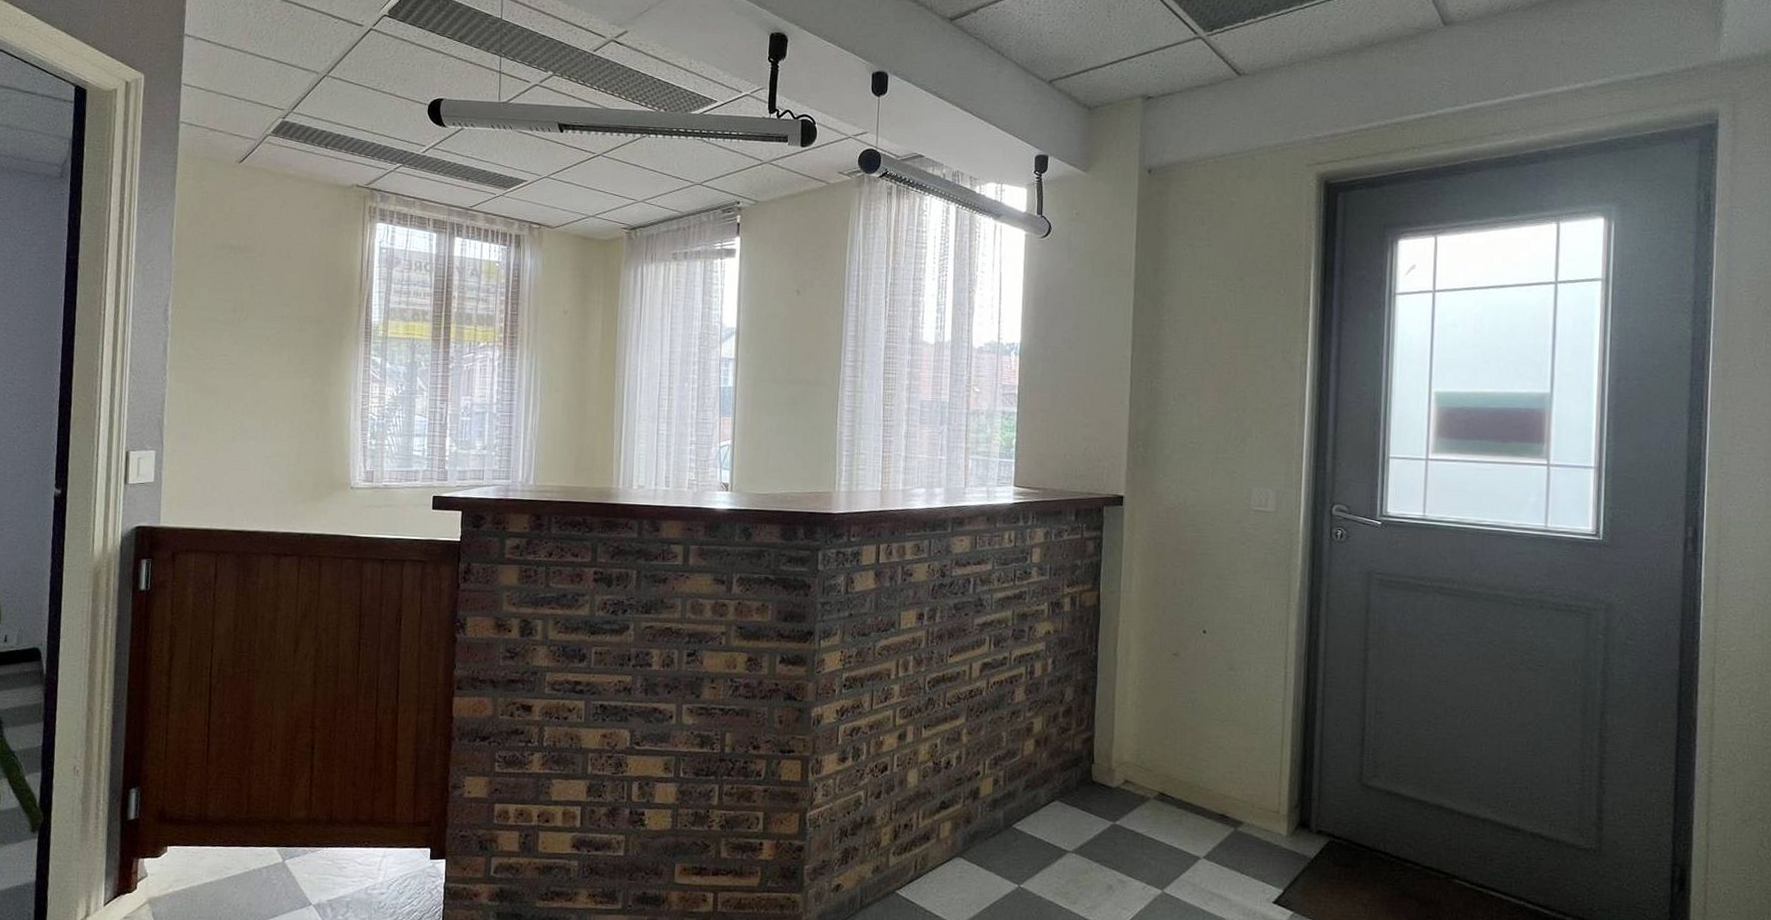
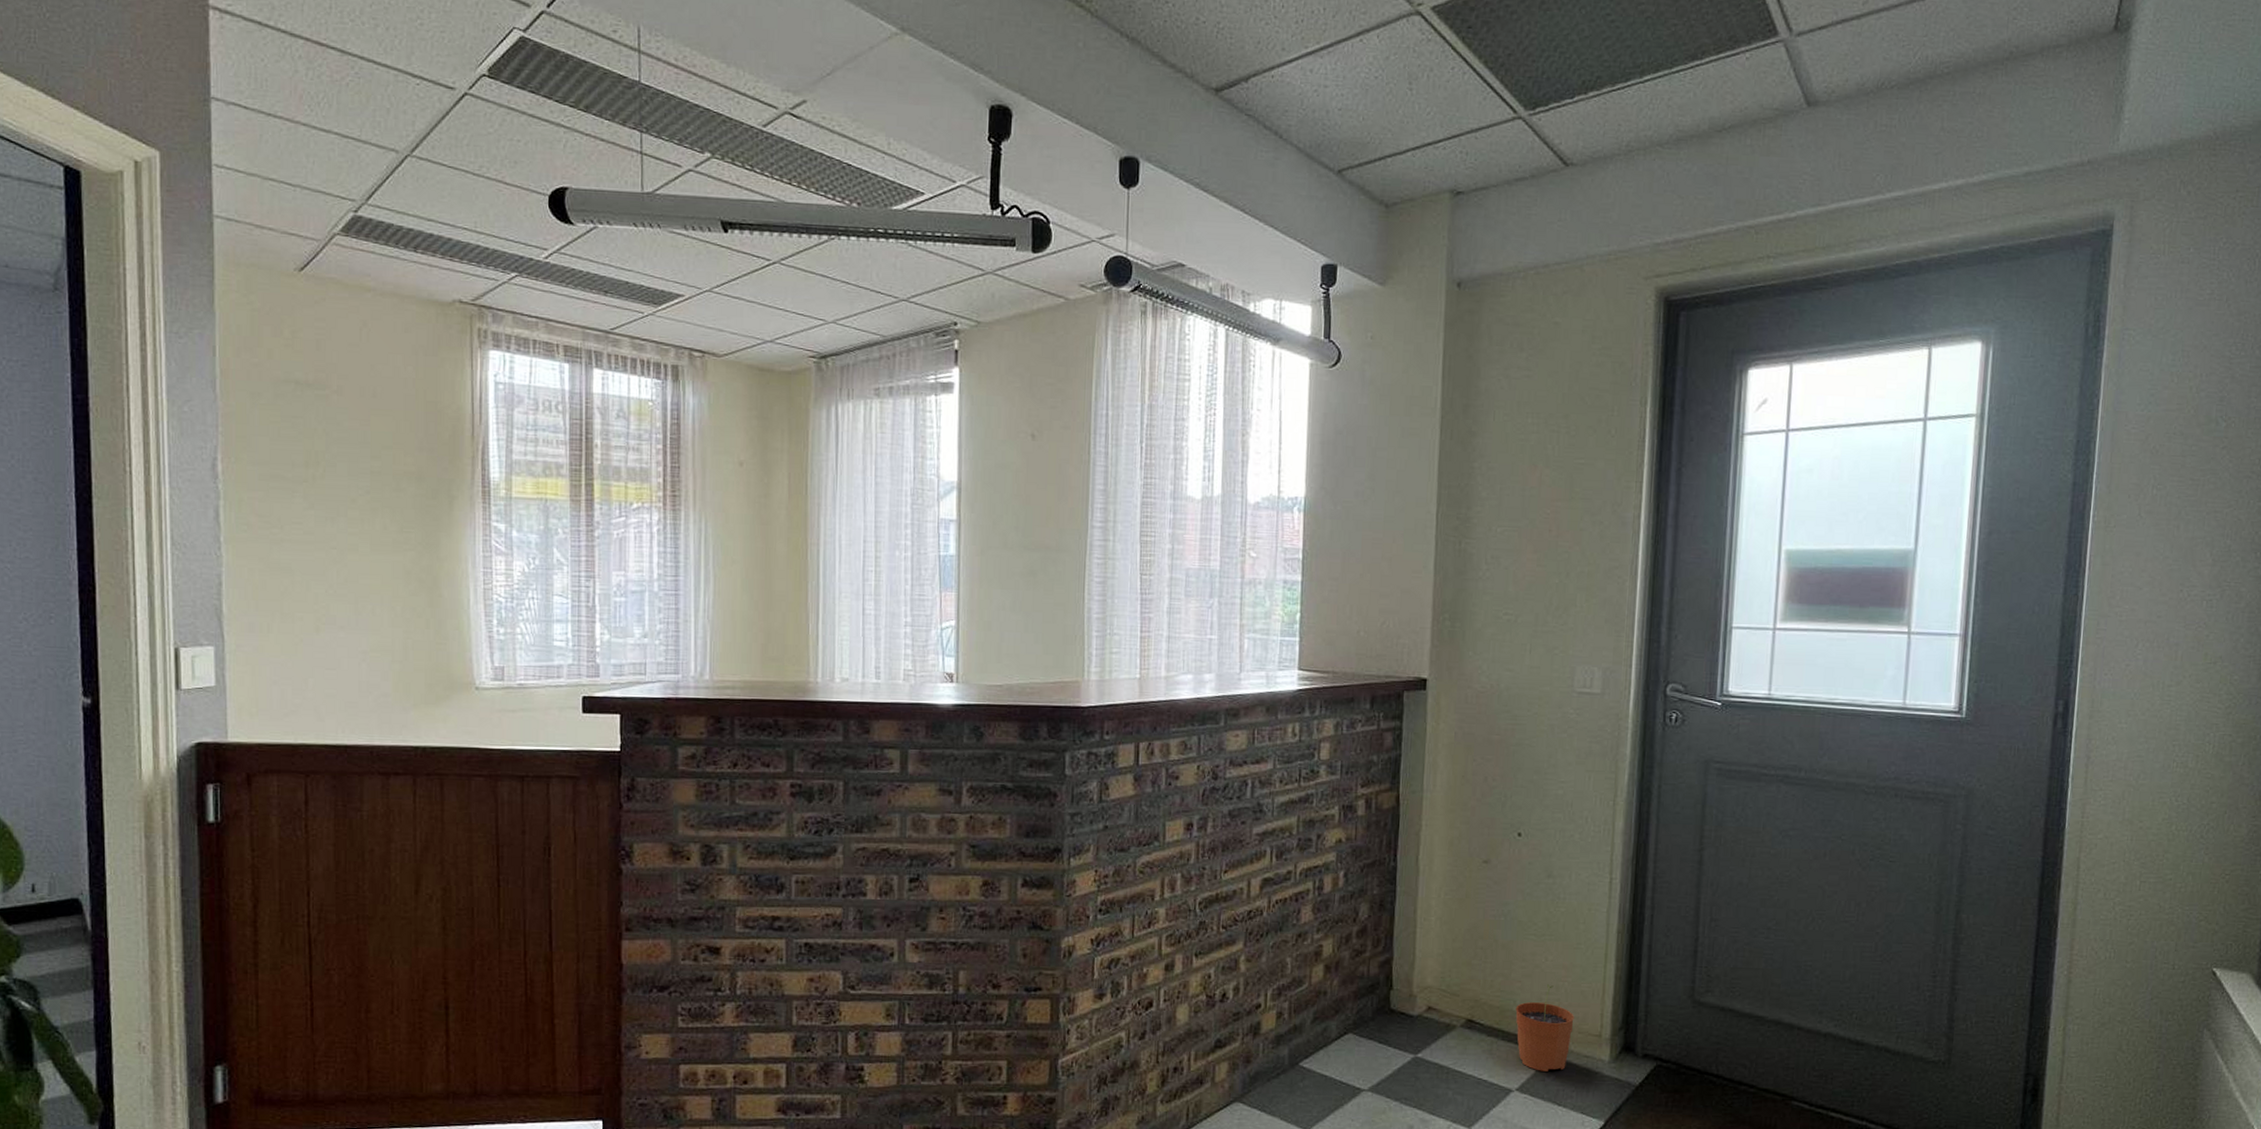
plant pot: none [1202,764,1255,842] -> present [1515,984,1574,1072]

